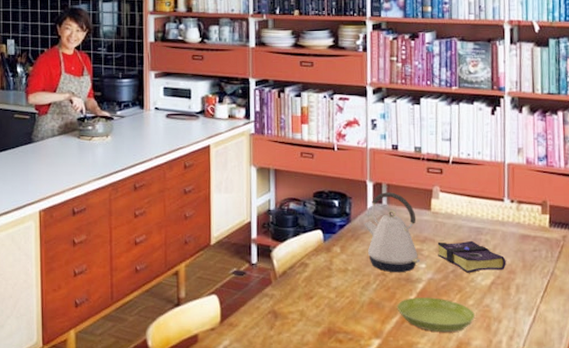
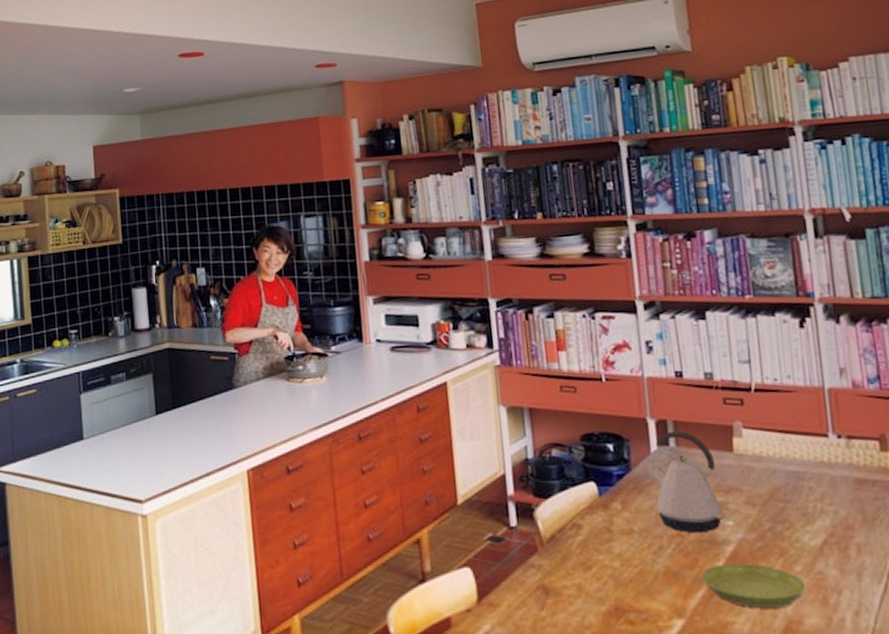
book: present [437,240,506,273] -> none [746,488,840,531]

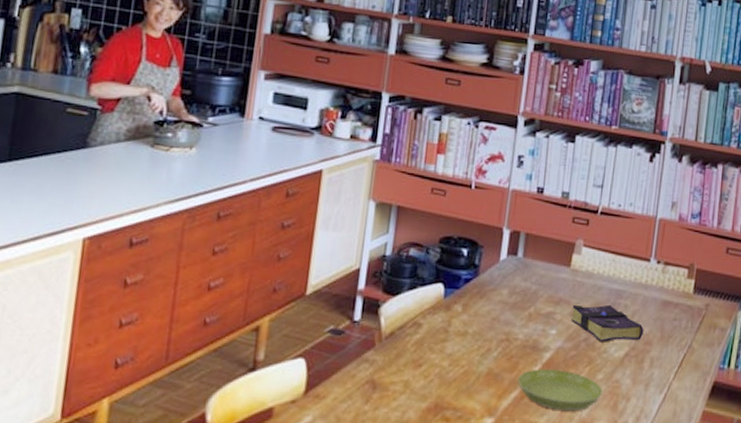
kettle: present [648,431,727,533] -> none [493,242,554,339]
book: none [746,488,840,531] -> present [571,304,644,342]

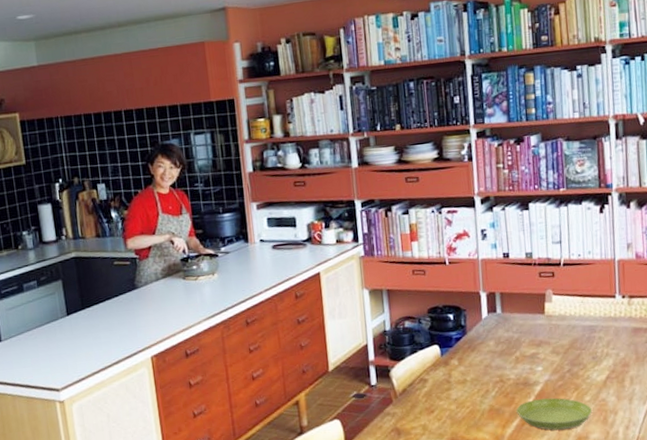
book: present [571,304,644,342] -> none [552,339,620,371]

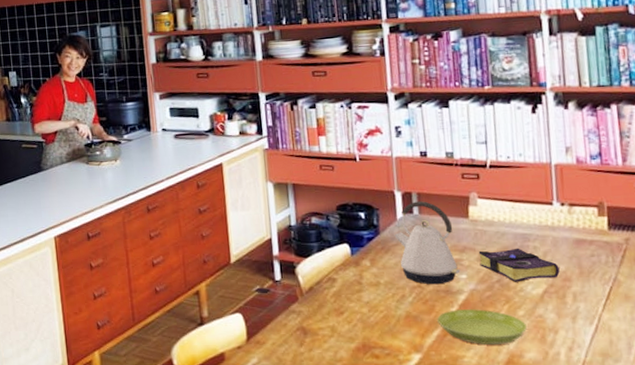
kettle: none [479,300,537,379] -> present [394,201,461,285]
book: none [552,339,620,371] -> present [478,248,560,282]

